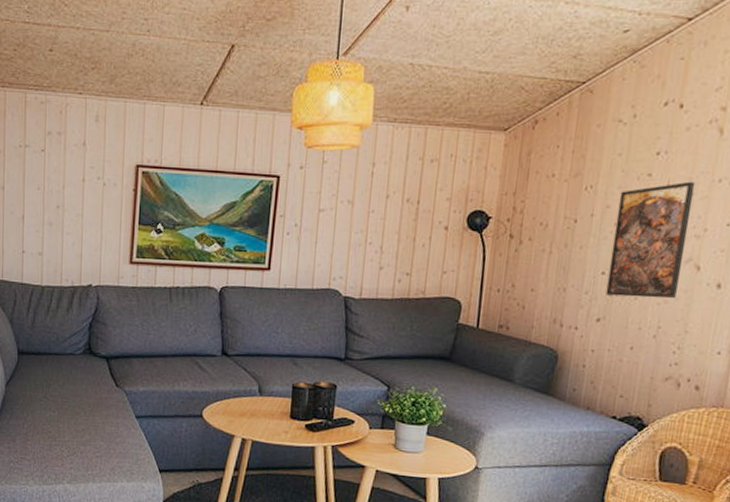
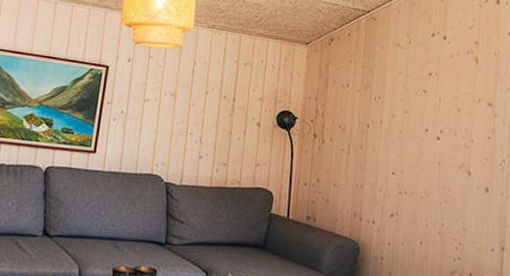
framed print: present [605,181,696,299] -> none [396,99,461,199]

